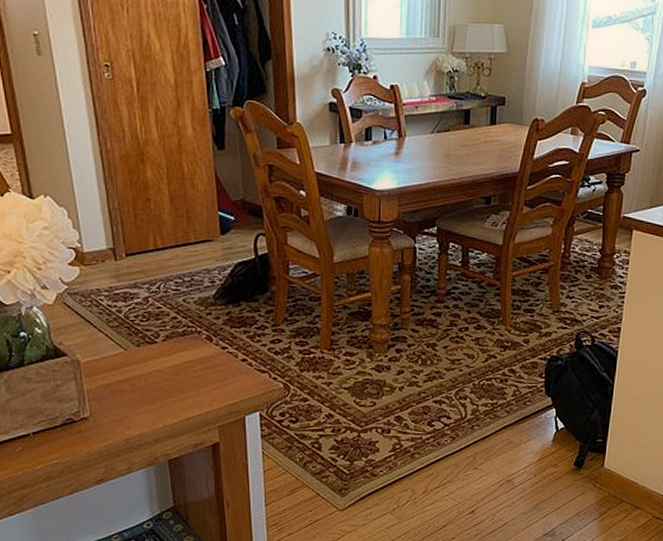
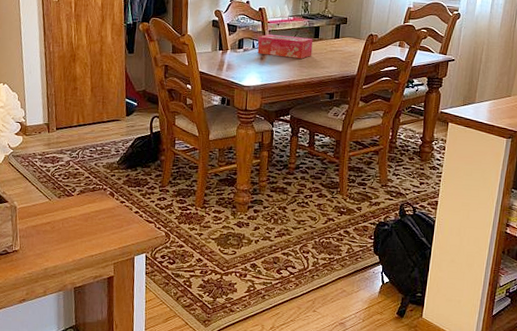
tissue box: none [391,120,463,153] -> present [257,34,313,59]

